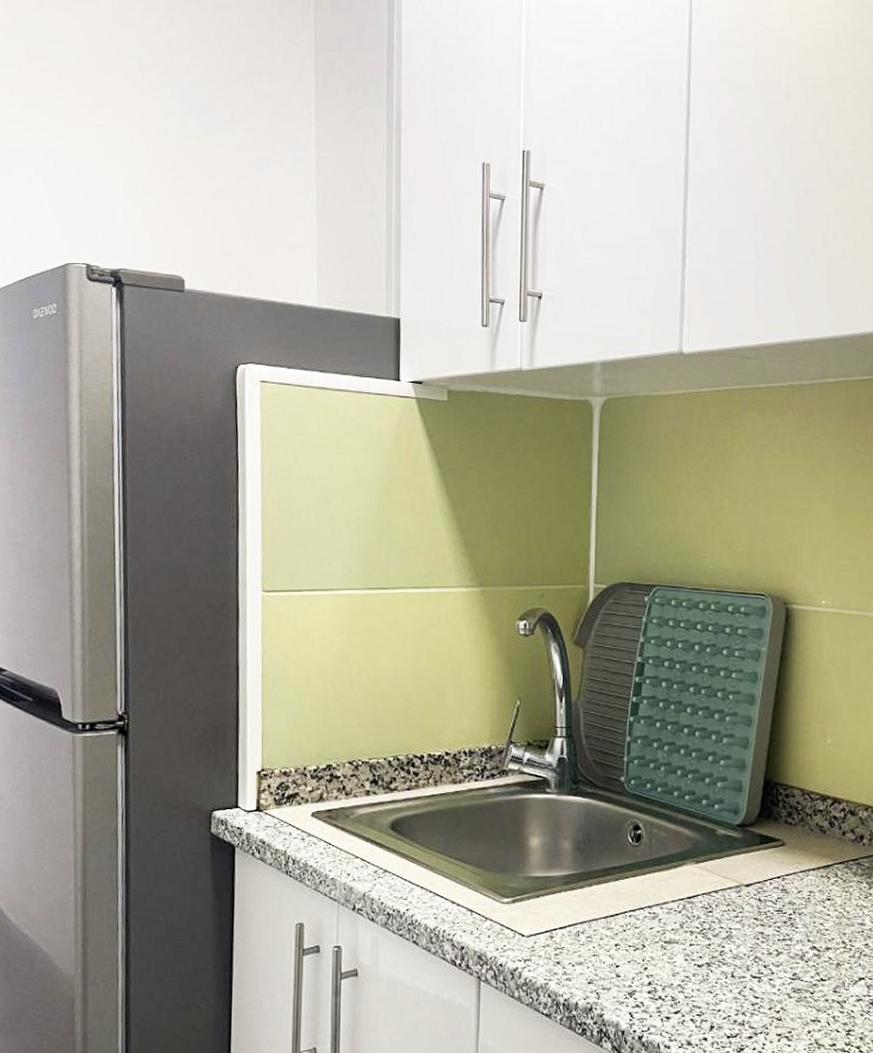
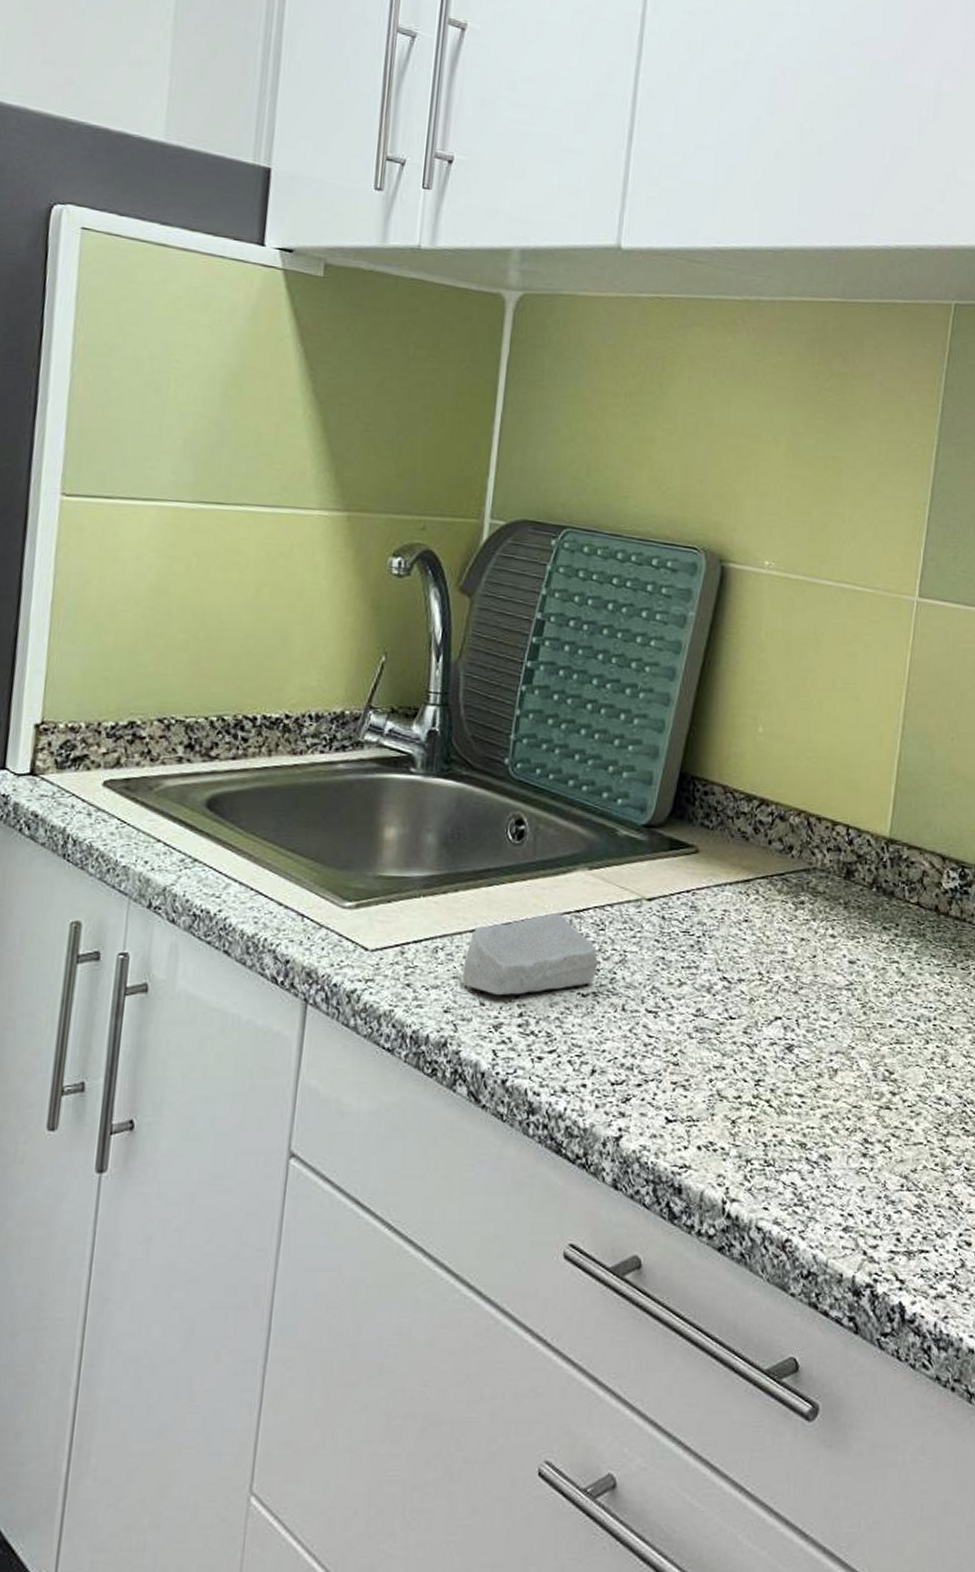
soap bar: none [601,900,710,968] -> present [462,913,599,995]

